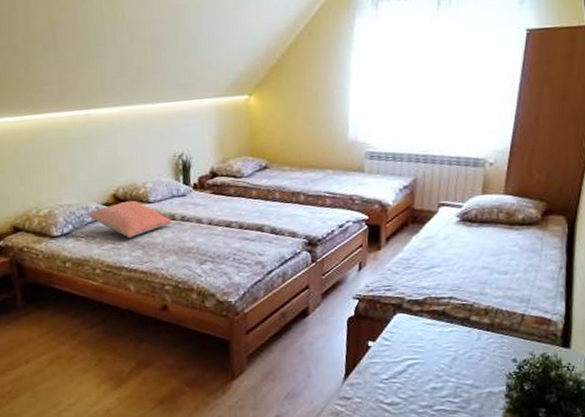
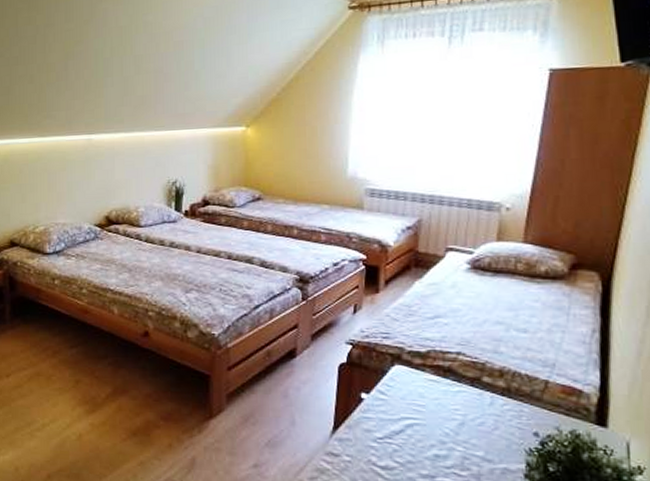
pillow: present [86,200,172,238] -> none [79,223,161,260]

